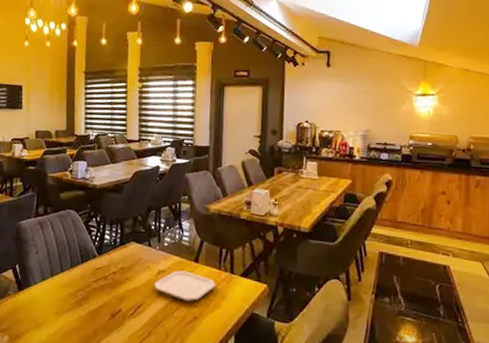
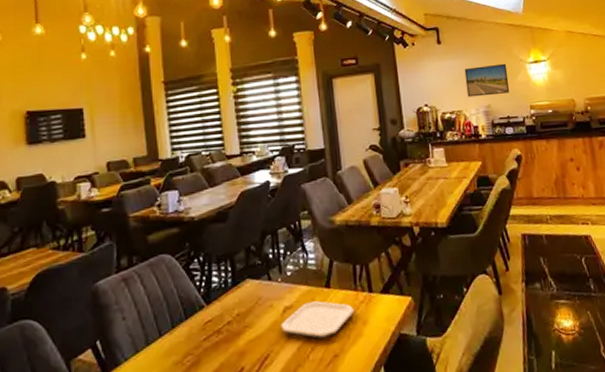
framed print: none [348,92,393,121] -> present [464,63,509,98]

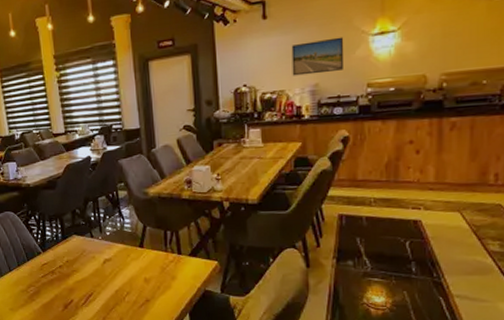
plate: present [281,301,354,339] -> none [101,257,164,286]

